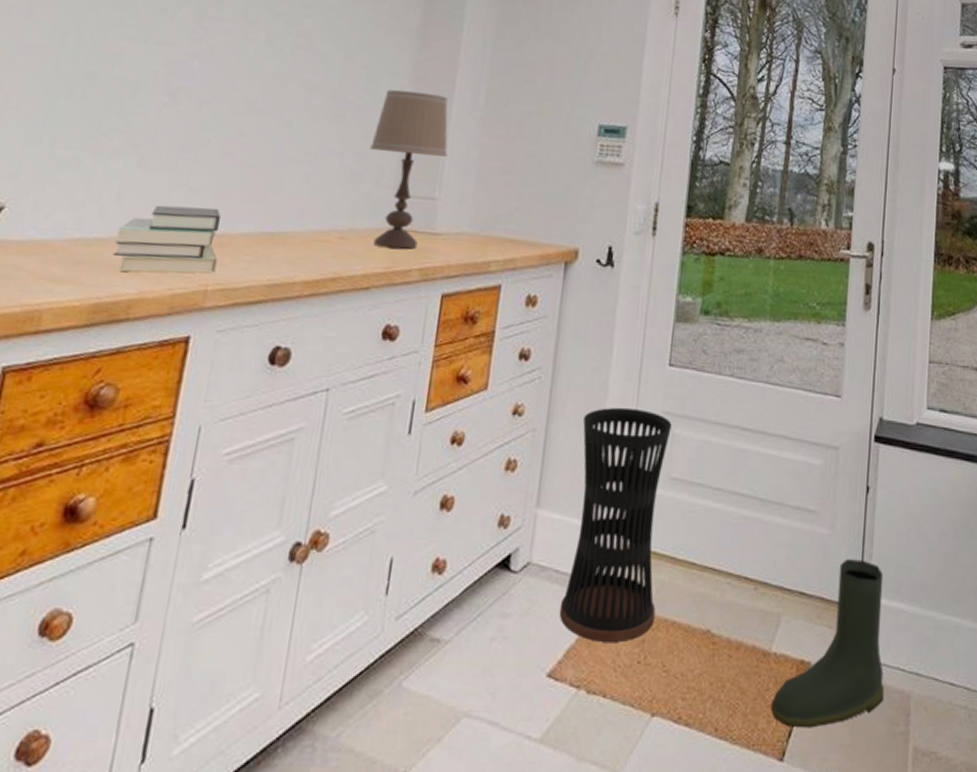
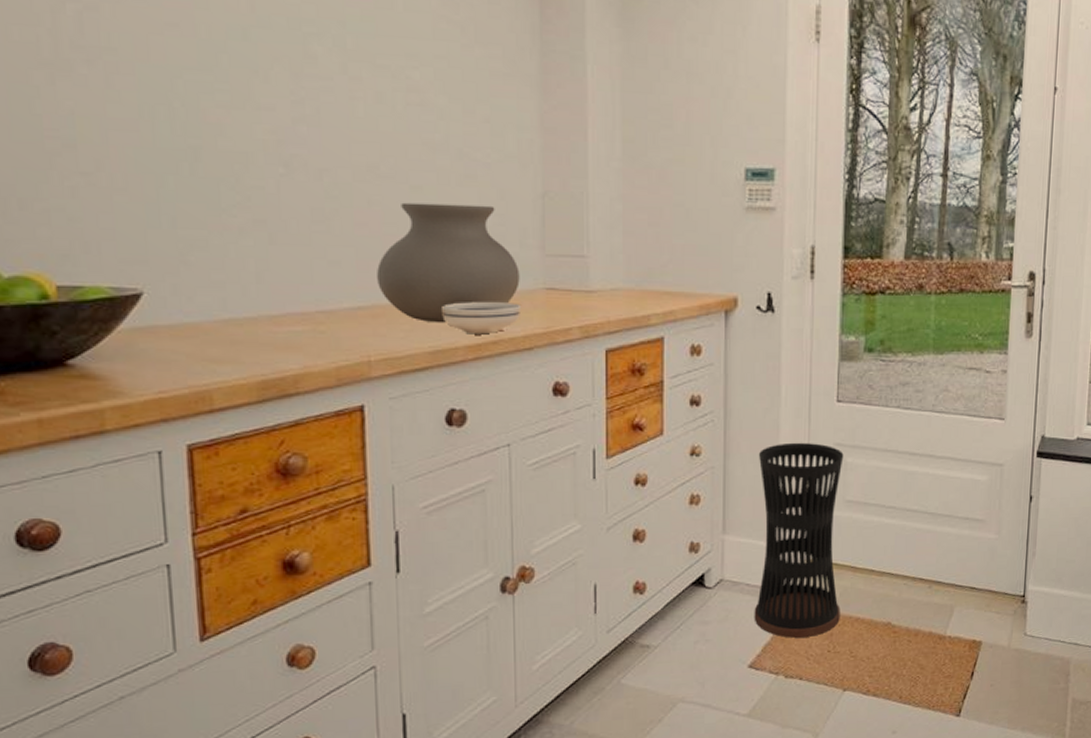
books: present [113,205,221,274] -> none [264,280,375,349]
vase: none [231,136,371,257] -> present [377,202,520,324]
bowl: none [286,236,366,271] -> present [442,302,522,335]
table lamp: present [370,89,448,249] -> none [508,144,590,309]
boot: present [770,559,884,728] -> none [947,557,1047,691]

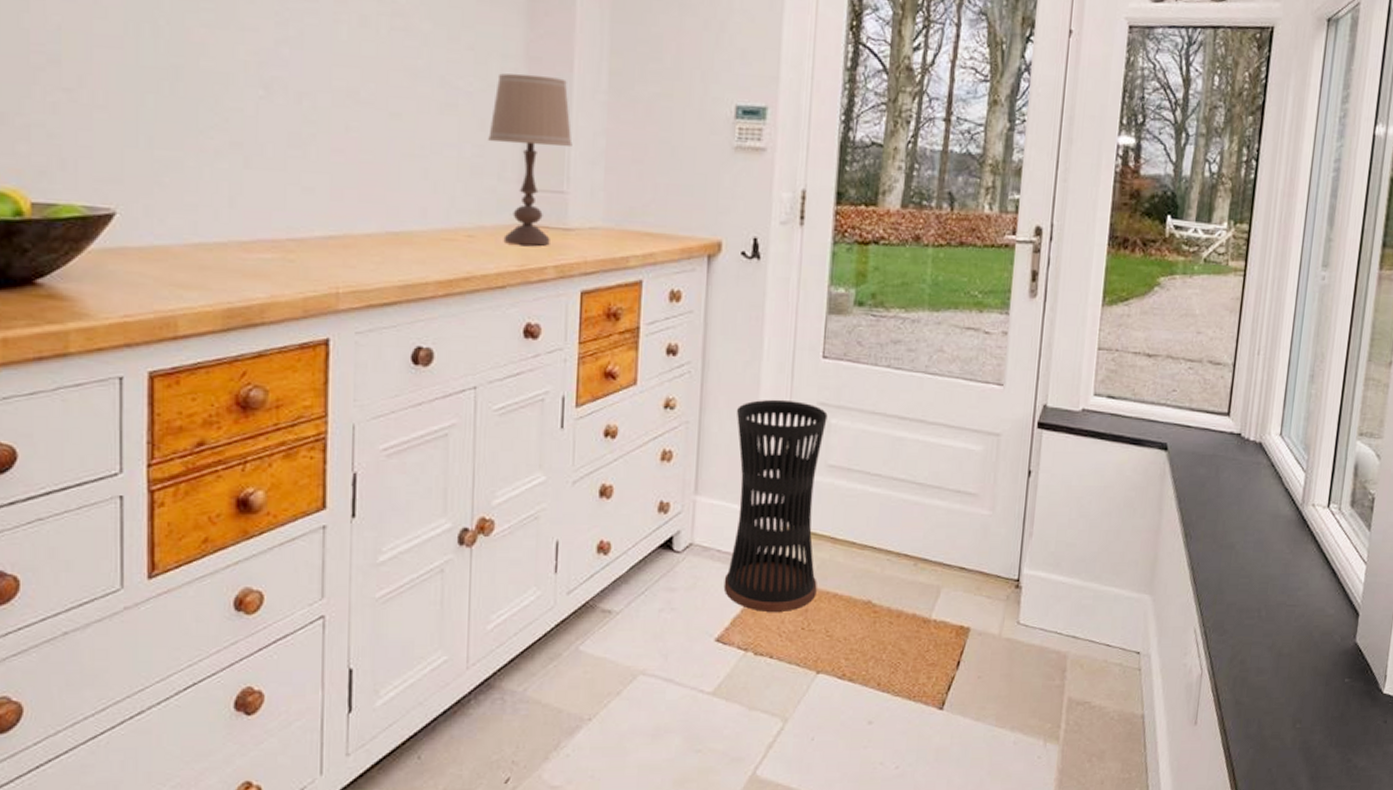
vase: present [377,202,520,324] -> none [350,129,496,257]
bowl: present [442,302,522,335] -> none [414,235,497,271]
table lamp: none [508,144,590,309] -> present [488,73,573,246]

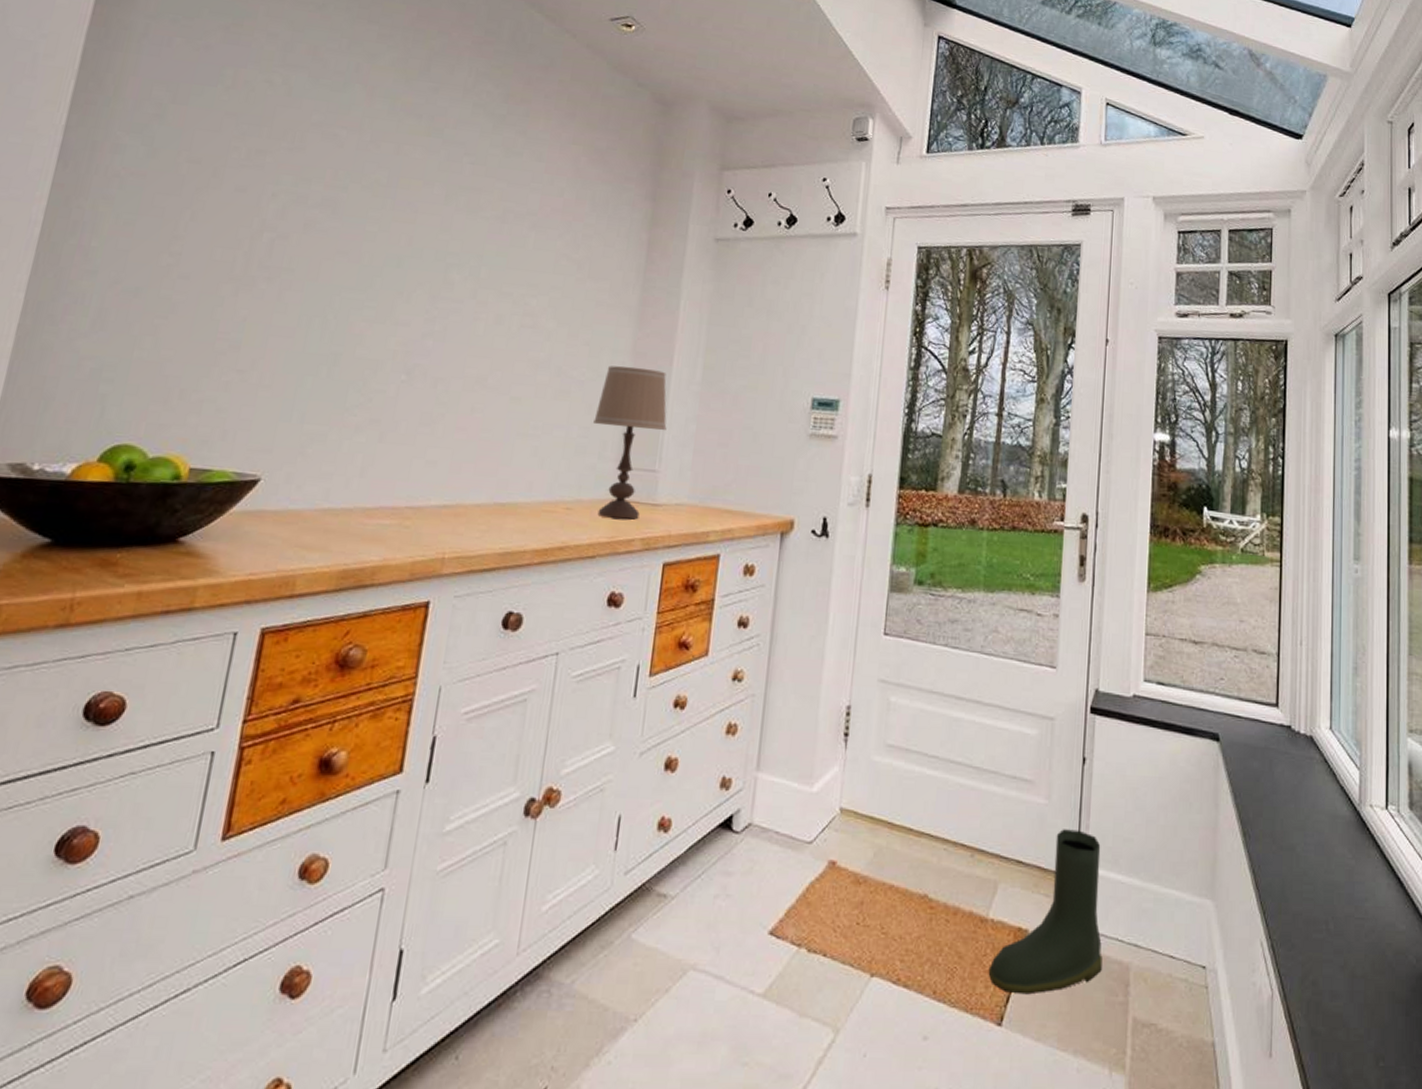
umbrella stand: present [723,399,828,612] -> none [780,674,888,903]
boot: none [930,537,1044,683] -> present [988,829,1103,995]

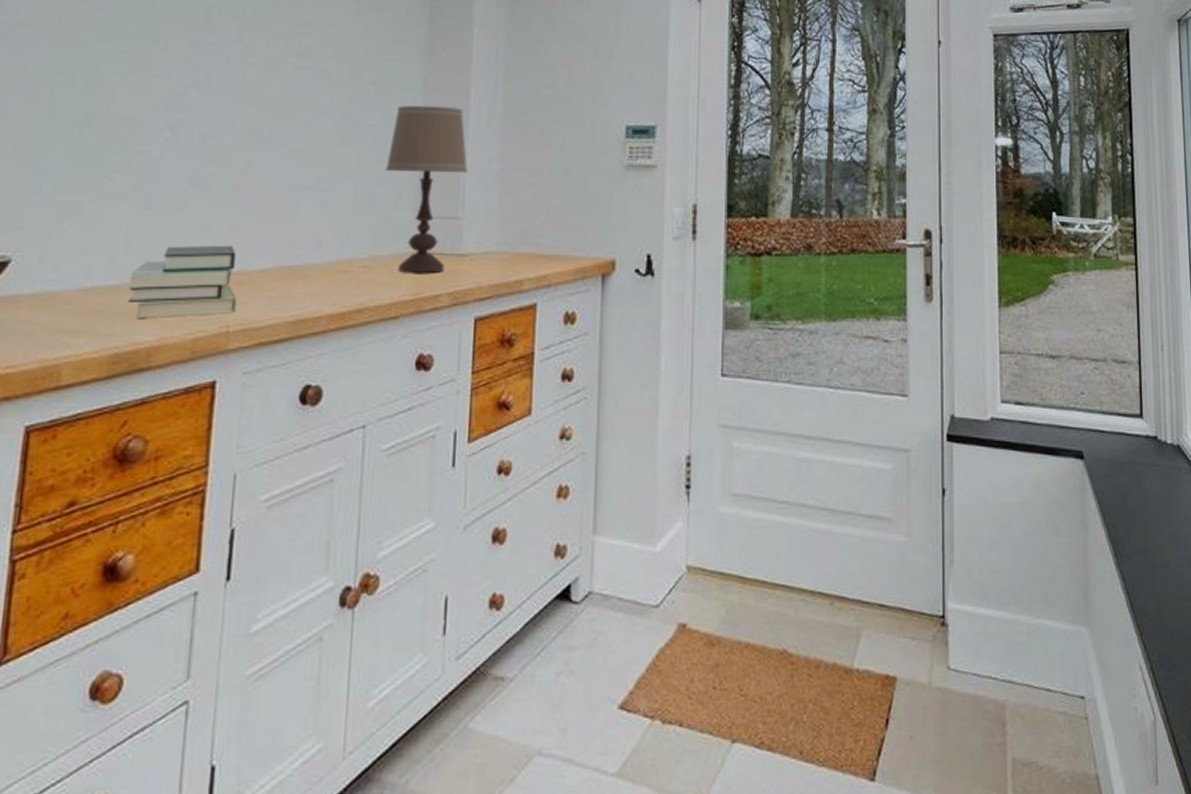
books: none [359,477,456,542] -> present [128,245,237,319]
boot: present [988,829,1103,995] -> none [857,566,976,745]

